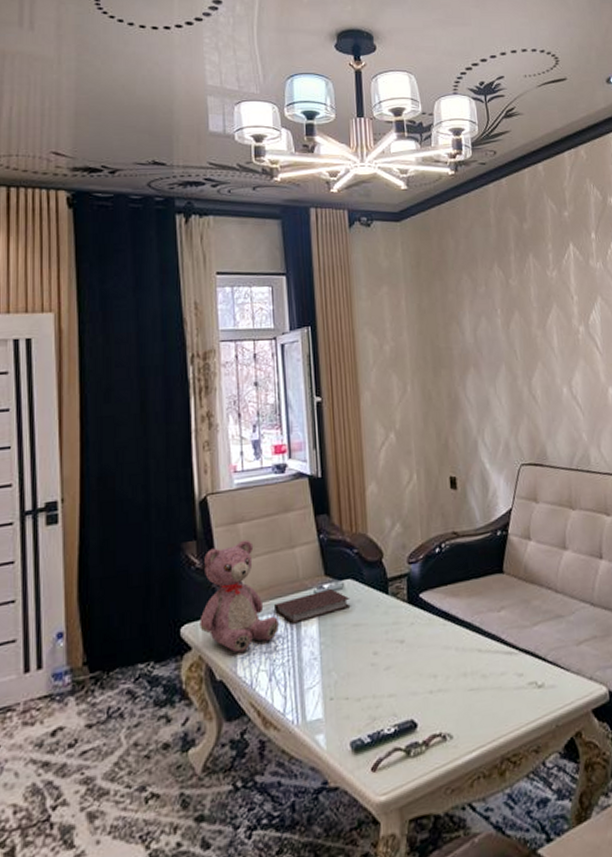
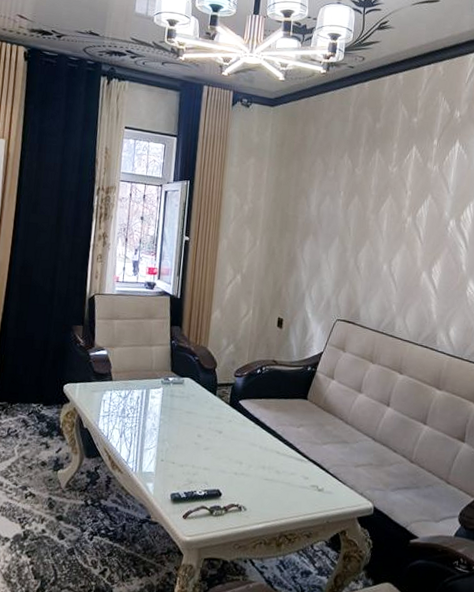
teddy bear: present [199,539,279,653] -> none [77,332,133,412]
notebook: present [273,589,351,624] -> none [130,382,187,401]

